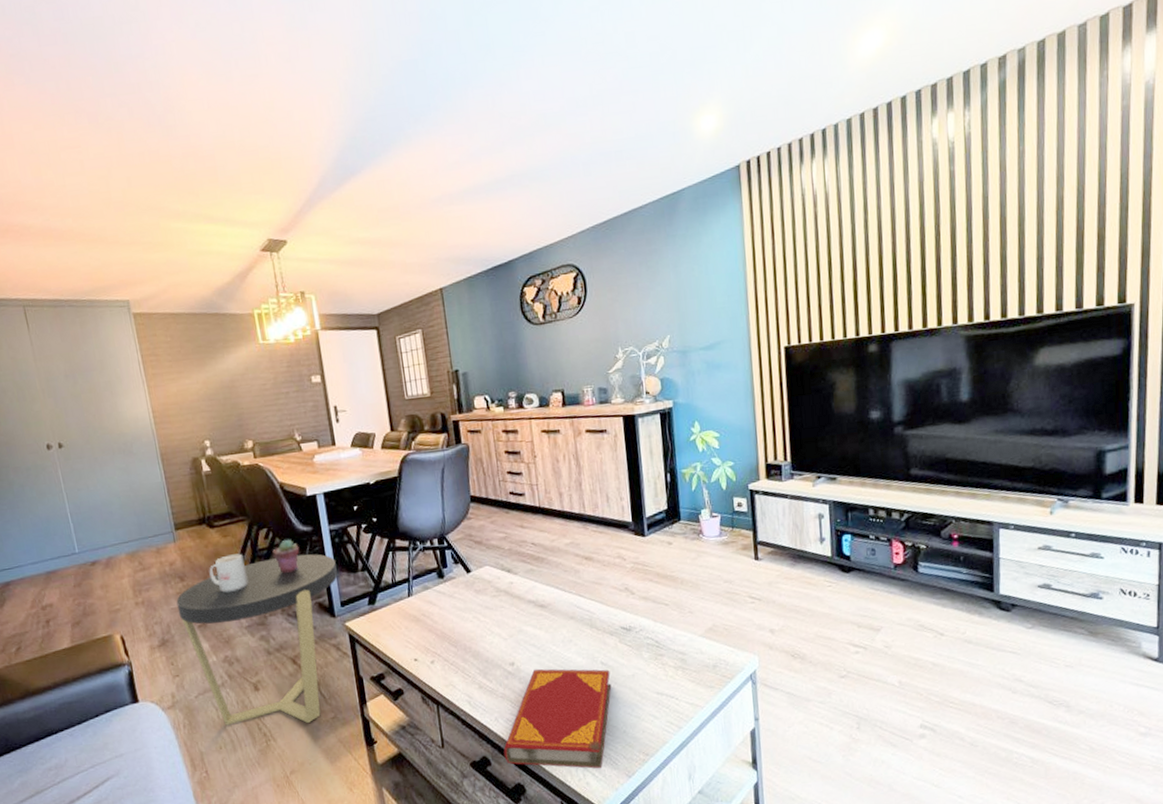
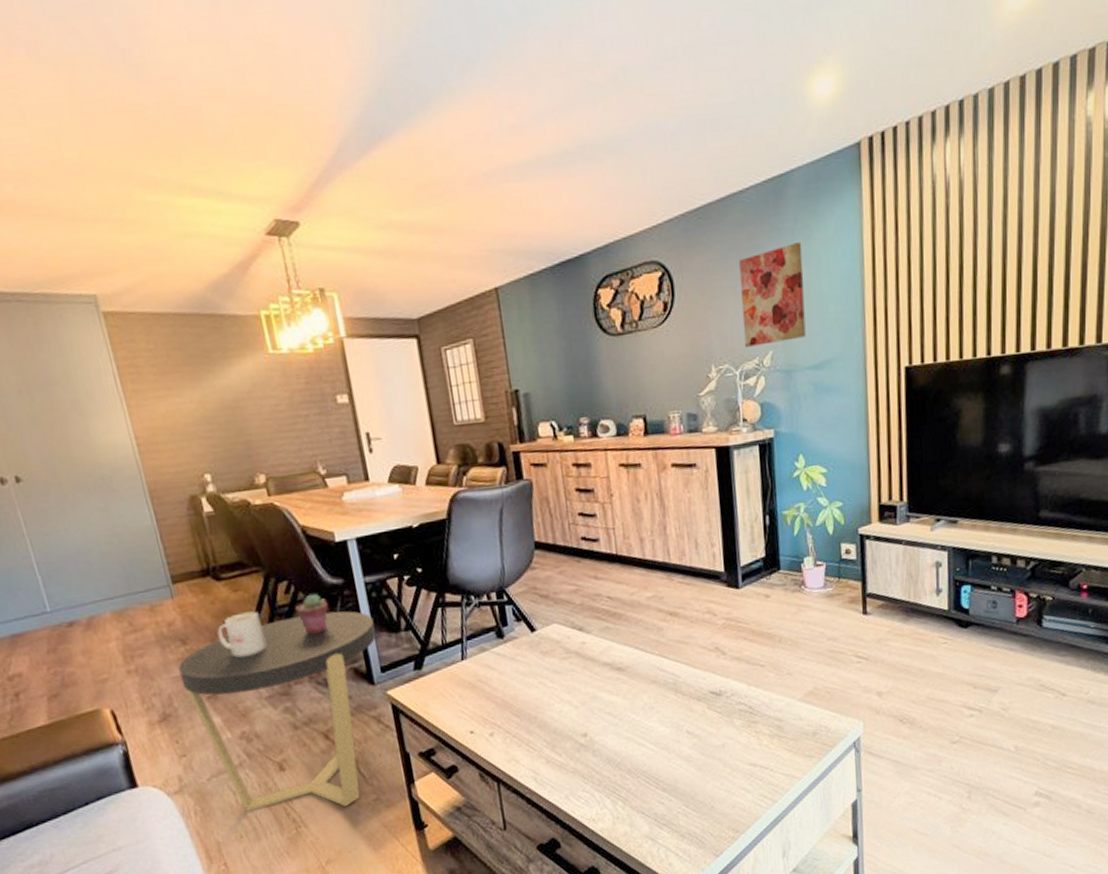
hardback book: present [503,668,612,769] -> none [575,739,699,849]
wall art: none [640,246,698,332] -> present [739,242,806,347]

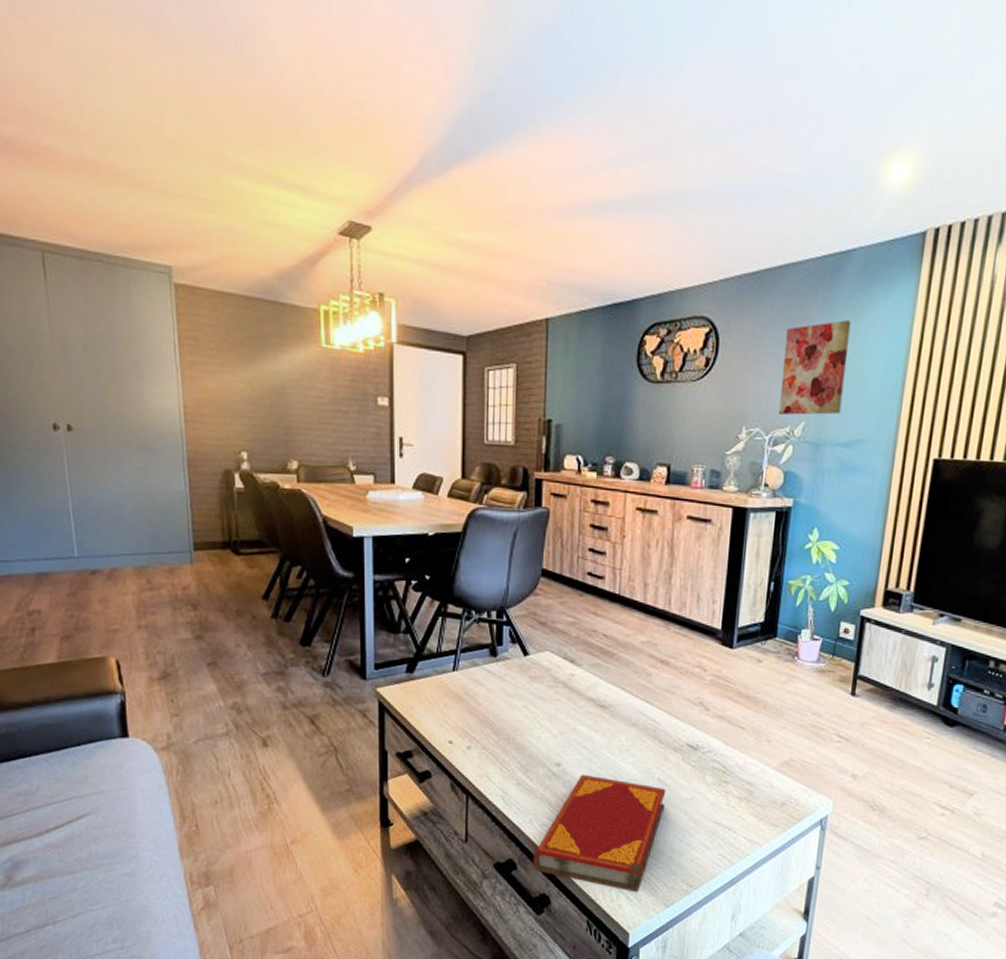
side table: present [178,611,376,811] -> none [185,601,375,792]
mug: present [217,611,266,658] -> none [227,589,270,632]
potted succulent: present [295,593,329,634] -> none [304,582,336,621]
hardback book: none [575,739,699,849] -> present [533,774,666,893]

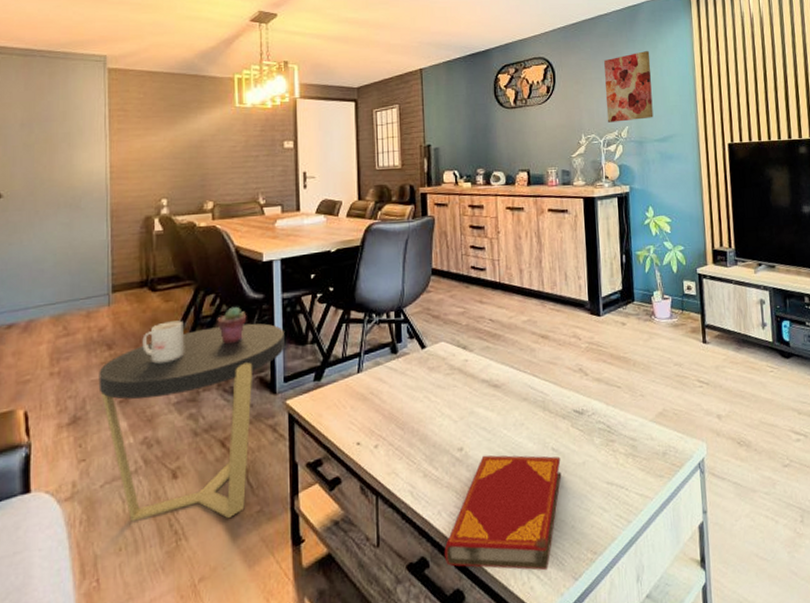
side table: none [185,601,375,792] -> present [98,323,284,521]
mug: none [227,589,270,632] -> present [142,320,184,364]
potted succulent: none [304,582,336,621] -> present [217,306,247,343]

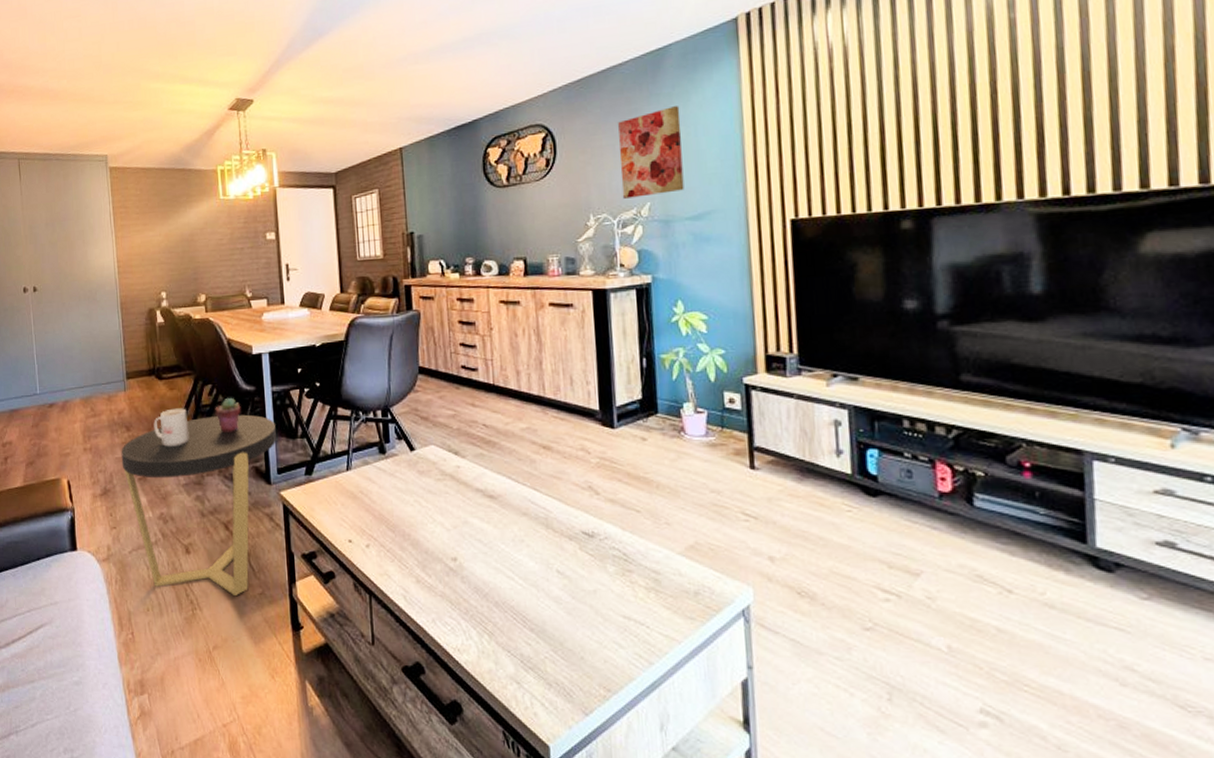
hardback book: present [444,455,562,571] -> none [440,568,569,699]

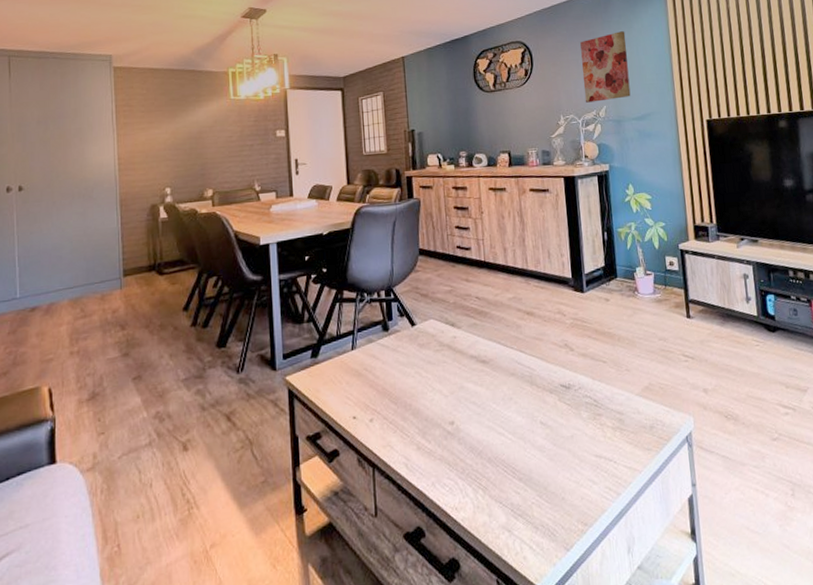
side table: present [121,414,276,597] -> none [114,303,283,491]
mug: present [153,408,188,447] -> none [152,302,190,343]
potted succulent: present [215,397,241,432] -> none [219,288,247,323]

